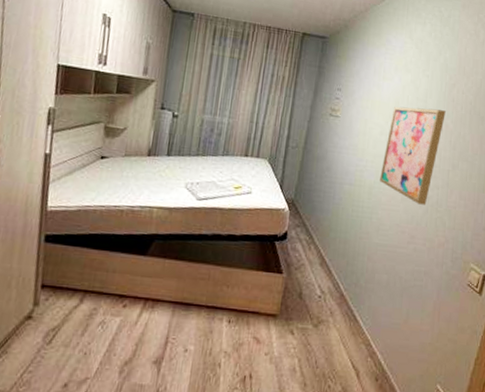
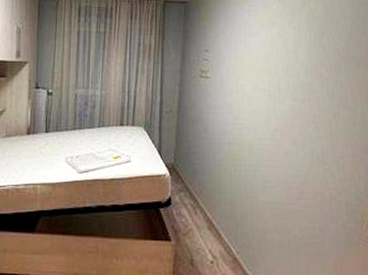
wall art: present [380,106,446,205] -> none [259,59,319,158]

